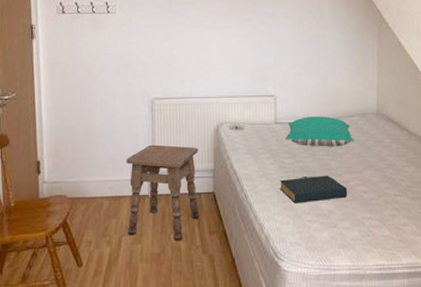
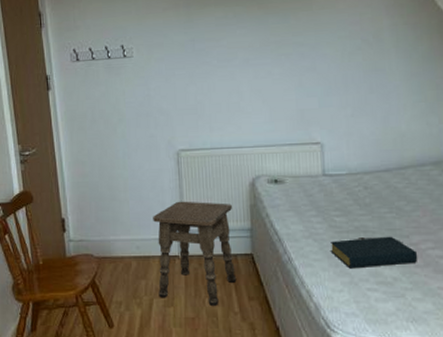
pillow: present [286,116,355,147] -> none [336,166,426,203]

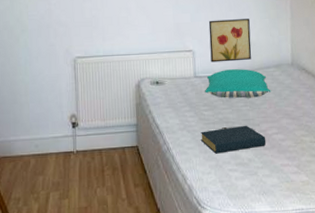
side table: present [153,201,237,306] -> none [51,102,124,195]
pillow: none [336,166,426,203] -> present [205,69,271,99]
wall art: none [342,103,400,158] -> present [208,19,252,63]

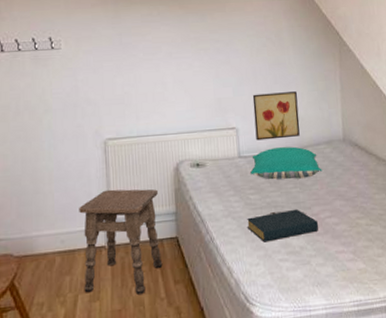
side table: none [51,102,124,195] -> present [79,189,163,294]

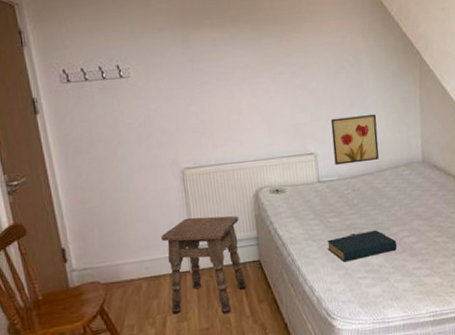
pillow: present [250,146,323,180] -> none [330,170,401,203]

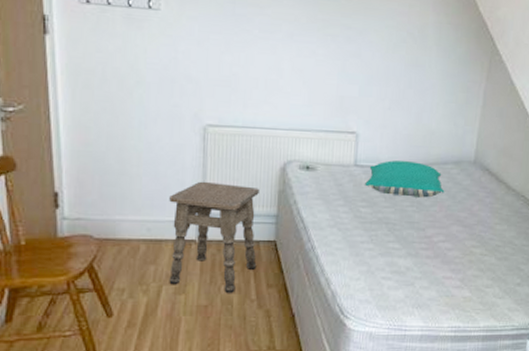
hardback book: present [327,229,398,262] -> none [352,228,430,258]
wall art: present [330,114,379,165] -> none [377,97,433,152]
pillow: none [330,170,401,203] -> present [365,160,445,198]

